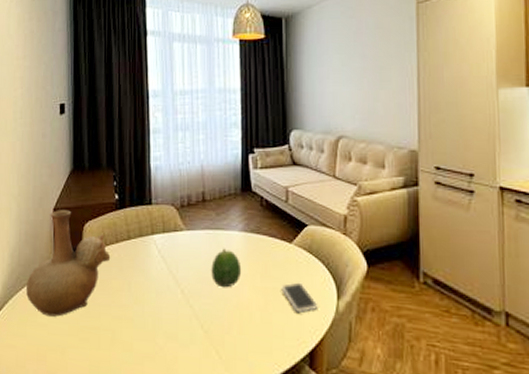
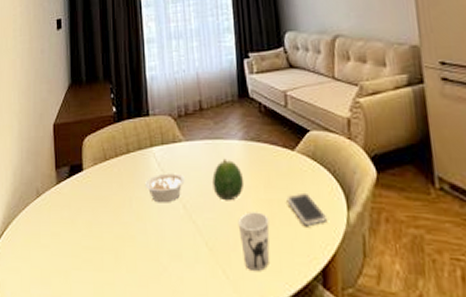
vase: present [25,210,111,317] -> none [28,125,111,237]
legume: none [145,260,184,288] -> present [145,173,185,203]
cup: none [233,298,263,352] -> present [238,212,270,271]

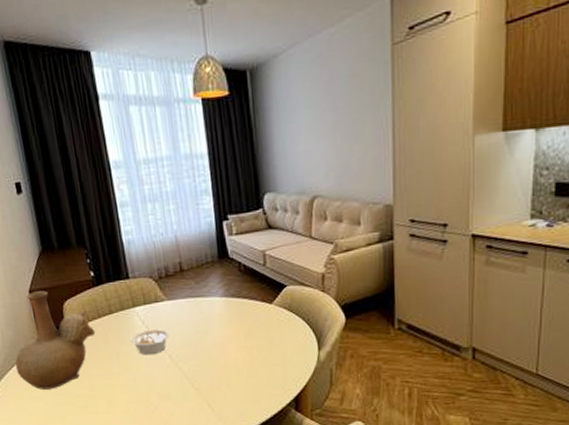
vase: none [28,125,111,237] -> present [15,291,96,390]
fruit: present [212,159,245,201] -> none [196,314,226,350]
cup: present [238,212,270,271] -> none [220,357,250,403]
smartphone: present [286,192,328,225] -> none [265,338,301,365]

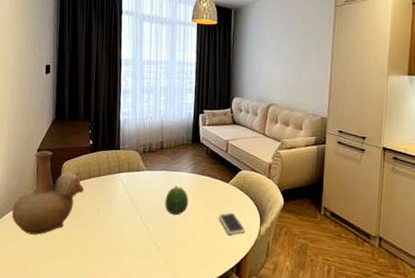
legume: present [131,329,169,355] -> none [112,192,144,214]
fruit: none [196,314,226,350] -> present [165,185,189,216]
smartphone: none [265,338,301,365] -> present [218,212,246,235]

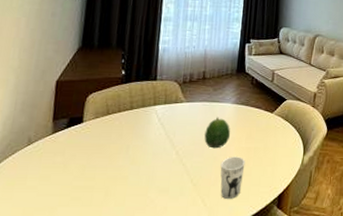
vase: present [11,151,84,235] -> none [16,82,112,179]
cup: none [180,223,204,264] -> present [220,156,246,199]
smartphone: present [218,212,246,235] -> none [261,143,289,166]

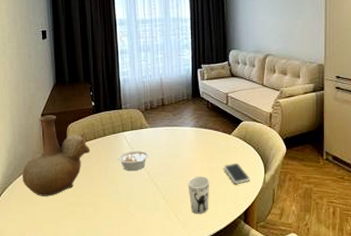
vase: none [16,82,112,179] -> present [21,115,91,196]
legume: none [144,126,181,150] -> present [118,150,149,171]
fruit: present [204,117,231,149] -> none [170,140,194,169]
smartphone: none [261,143,289,166] -> present [223,162,251,184]

